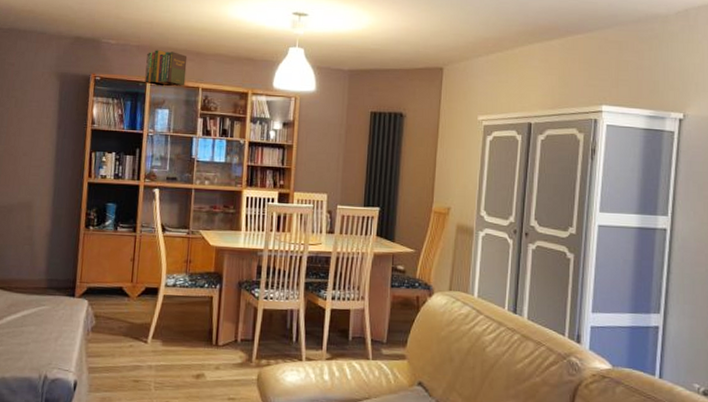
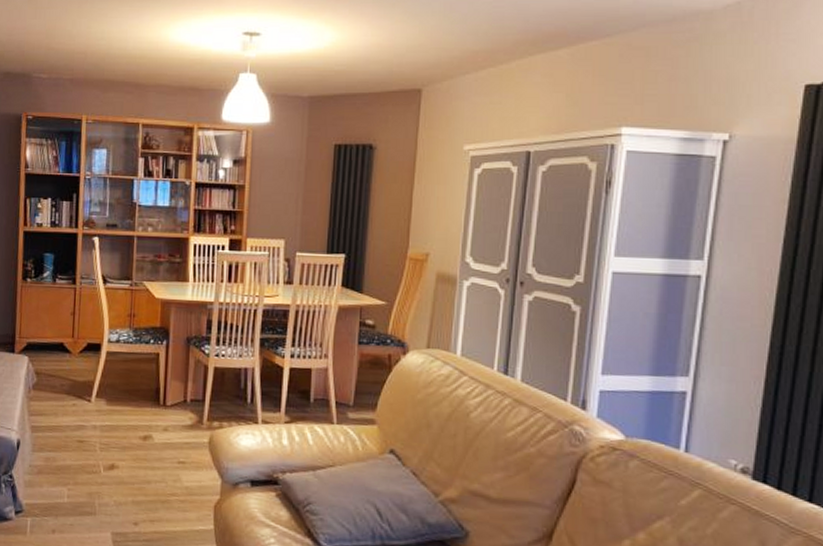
books: present [144,50,188,87] -> none [80,83,126,124]

